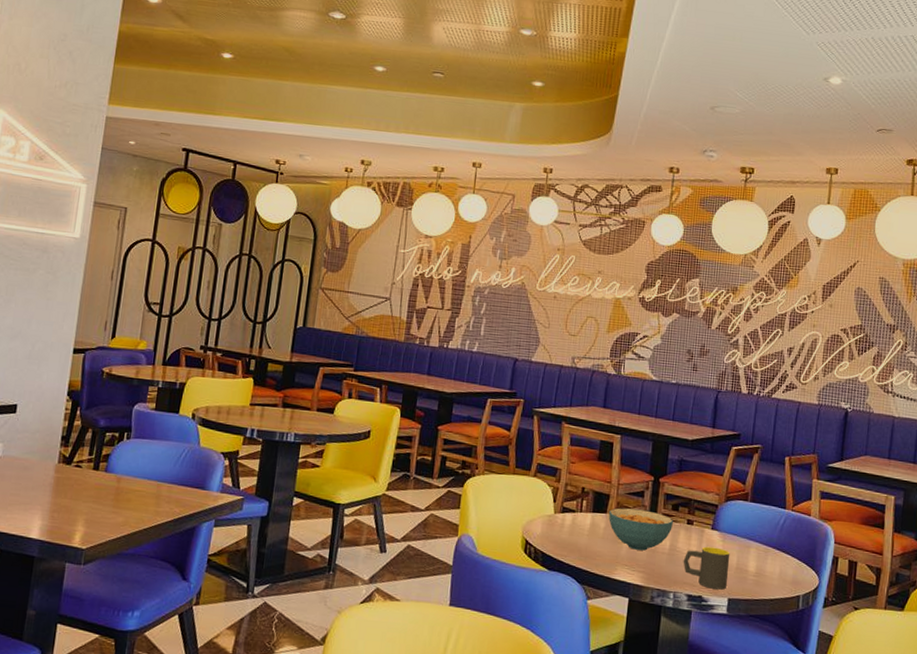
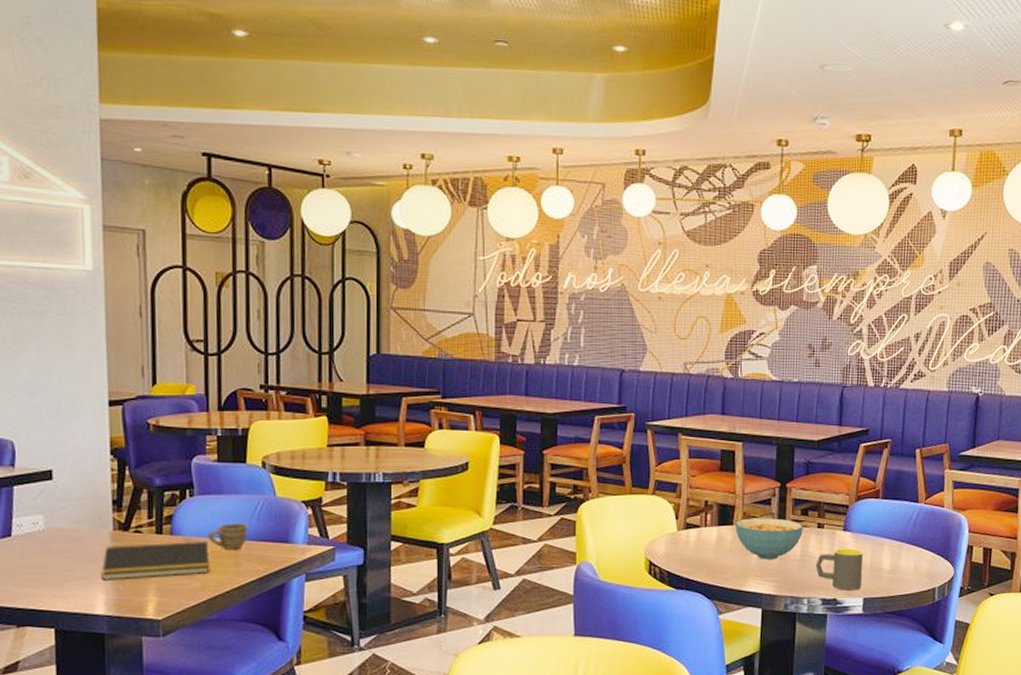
notepad: none [41,476,136,511] -> present [101,542,210,580]
cup: none [136,466,172,491] -> present [207,523,248,550]

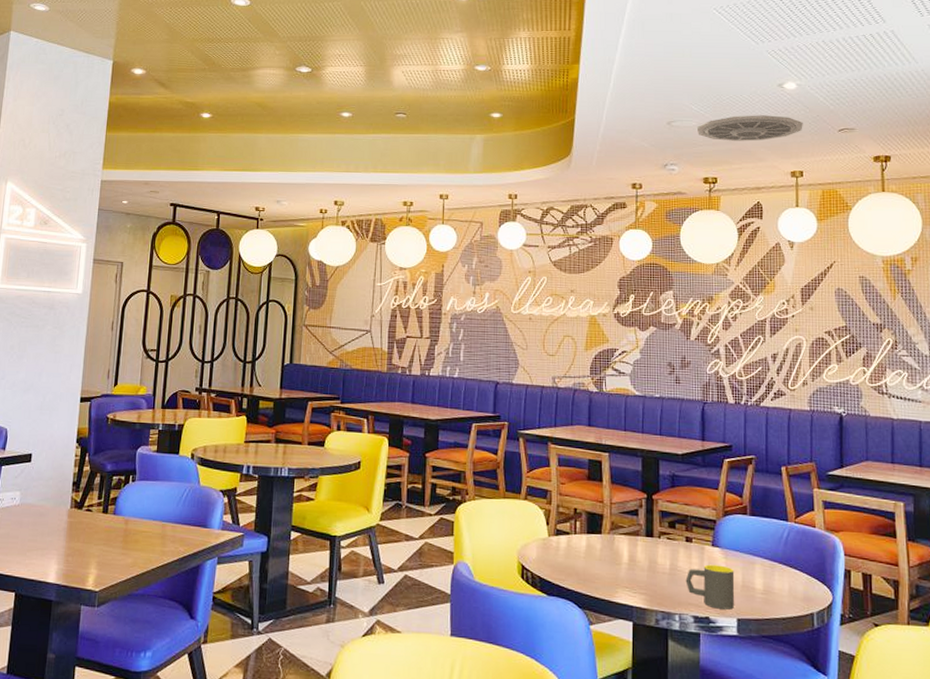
notepad: present [101,542,210,580] -> none [56,521,142,552]
cup: present [207,523,248,550] -> none [142,507,175,531]
cereal bowl: present [734,518,803,559] -> none [603,528,671,571]
ceiling vent: none [852,60,967,93] -> present [696,115,803,141]

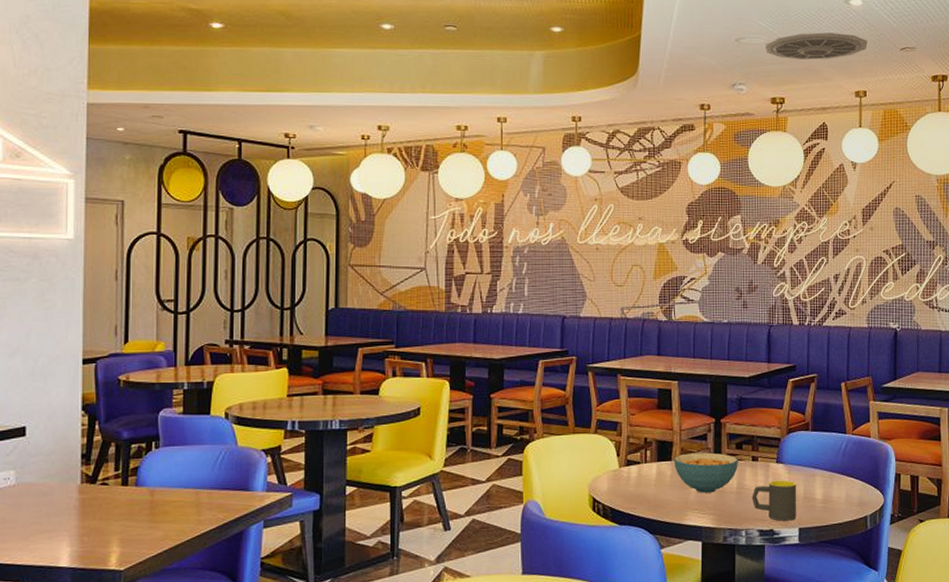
cereal bowl: none [603,528,671,571] -> present [673,452,738,493]

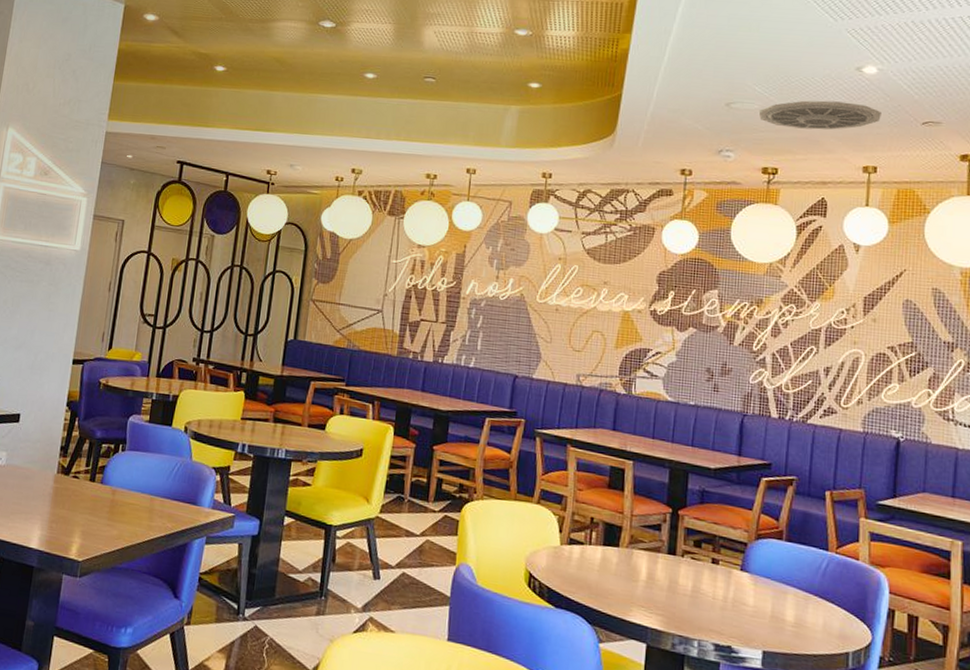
cereal bowl: present [673,452,738,493] -> none [621,542,695,591]
mug: present [751,480,797,521] -> none [708,589,764,641]

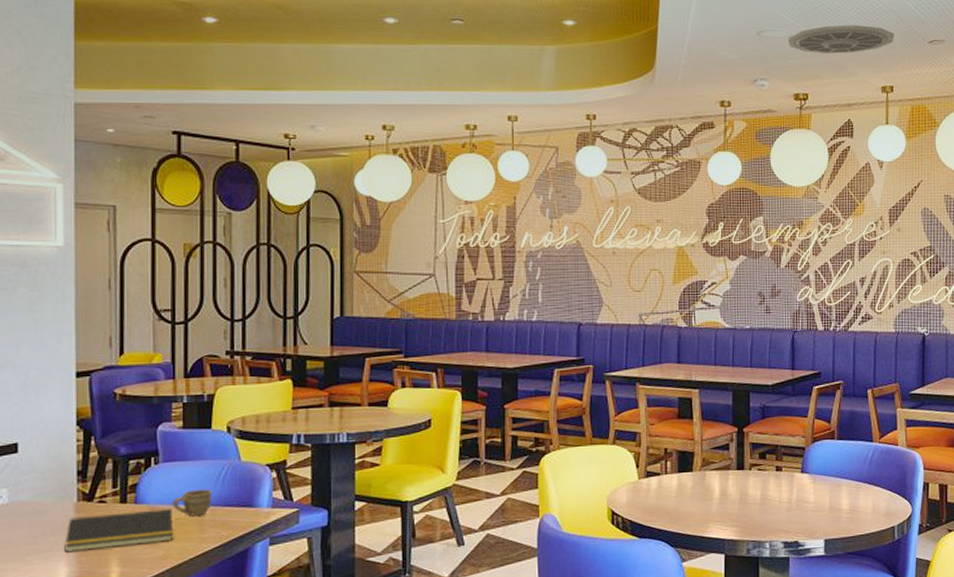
notepad: none [40,487,130,524] -> present [64,509,174,553]
cup: none [130,479,165,505] -> present [172,489,212,517]

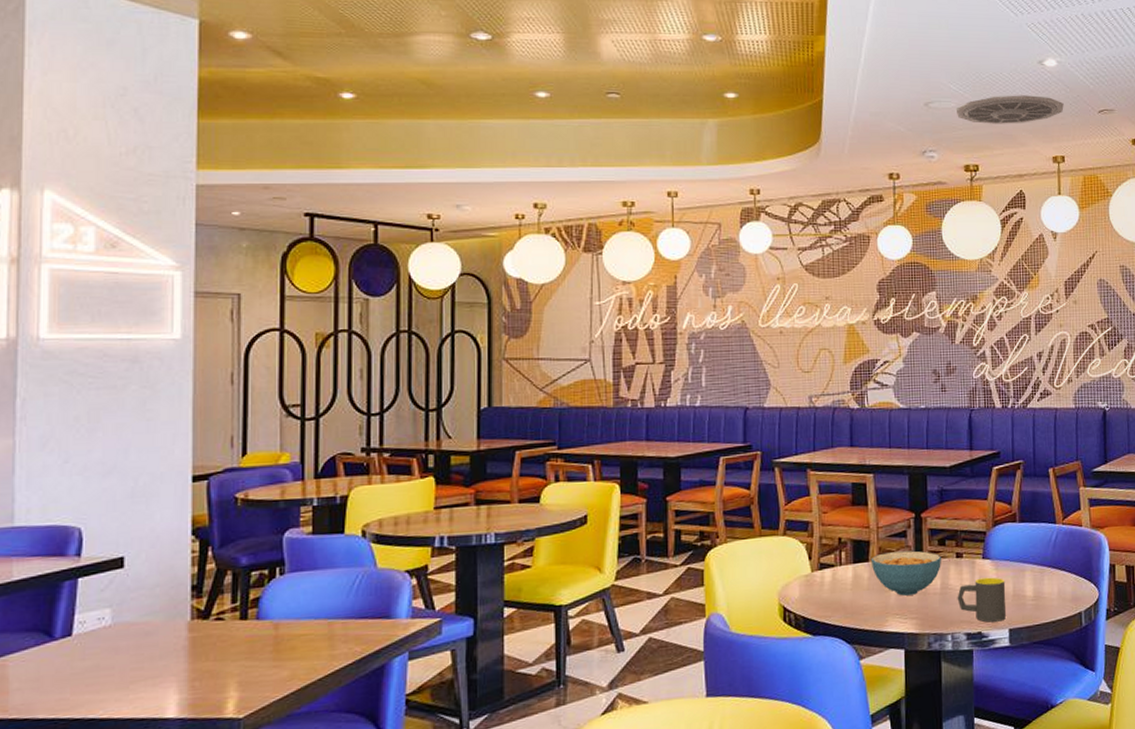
notepad: present [64,509,174,553] -> none [175,624,300,678]
cup: present [172,489,212,517] -> none [299,600,345,632]
cereal bowl: none [694,463,761,505] -> present [870,550,941,596]
mug: none [775,490,823,533] -> present [957,577,1006,623]

